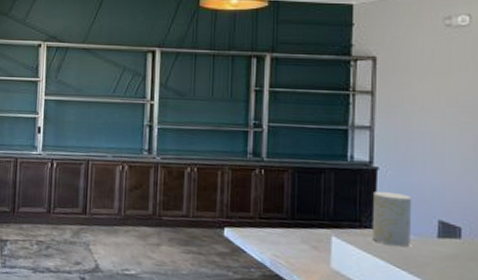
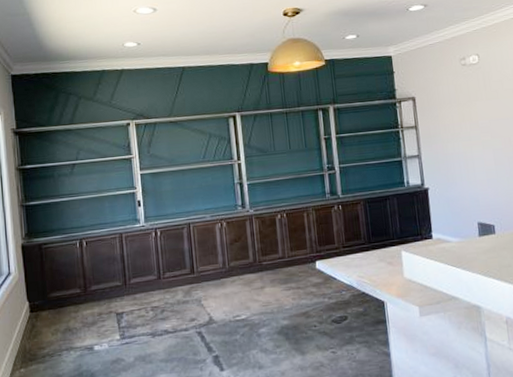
cup: present [372,191,412,247] -> none [428,206,460,250]

